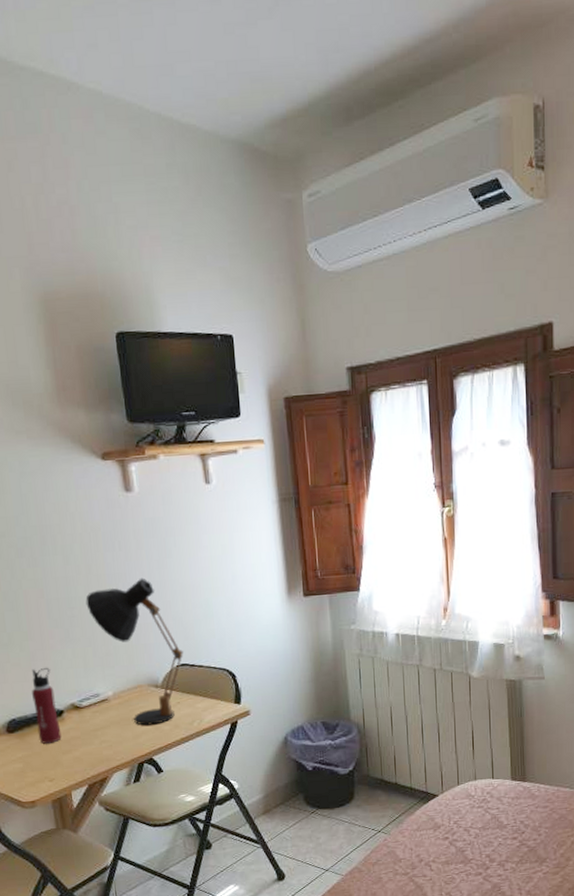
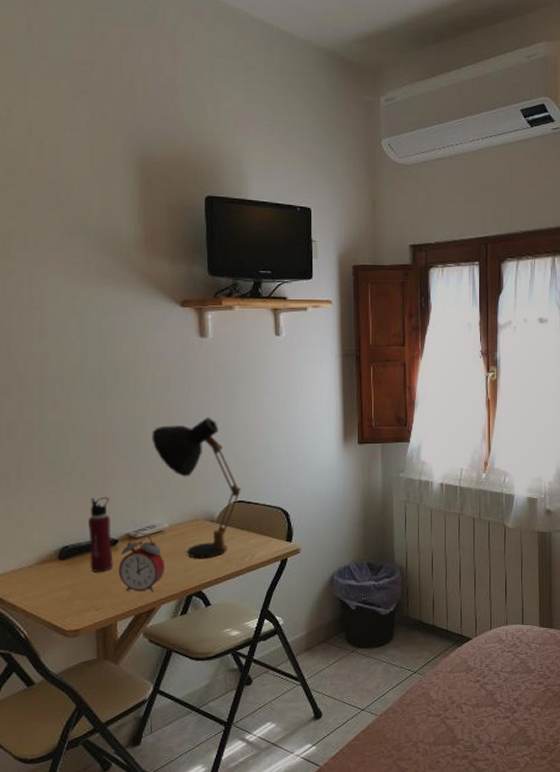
alarm clock: none [67,702,114,762] -> present [118,533,166,592]

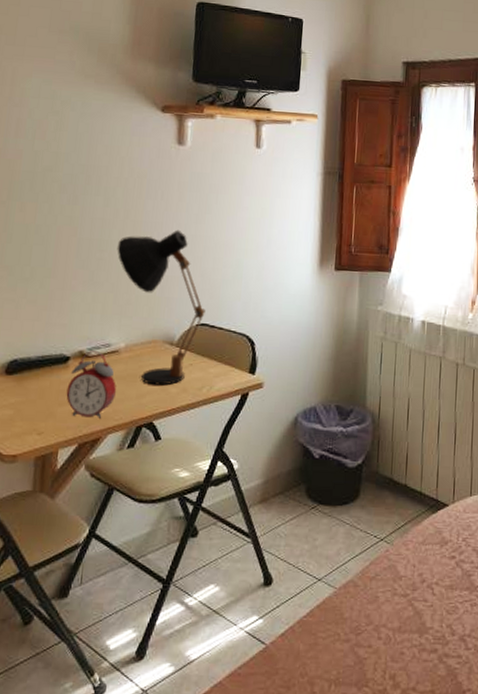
water bottle: present [88,496,113,572] -> none [37,308,66,392]

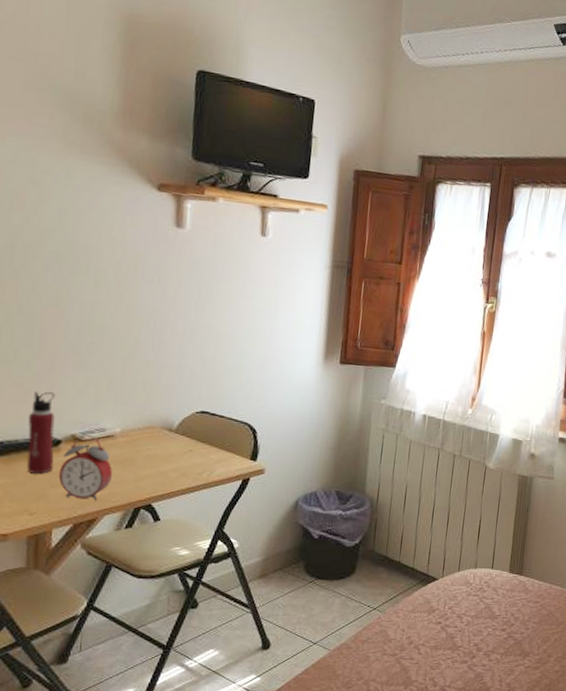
water bottle: none [37,308,66,392] -> present [26,391,55,474]
desk lamp: present [117,229,206,386] -> none [110,316,206,470]

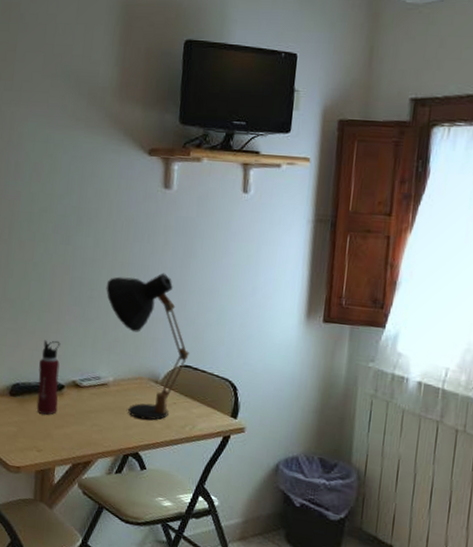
alarm clock: present [58,435,113,500] -> none [61,381,106,444]
desk lamp: none [110,316,206,470] -> present [106,272,189,420]

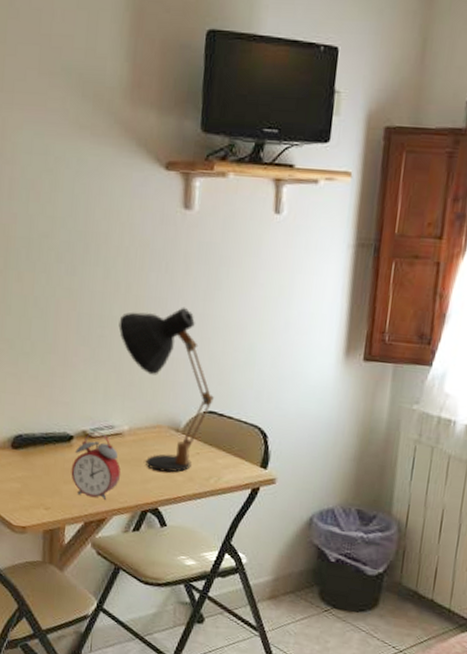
water bottle: present [36,340,61,415] -> none [42,385,68,469]
alarm clock: none [61,381,106,444] -> present [71,431,121,500]

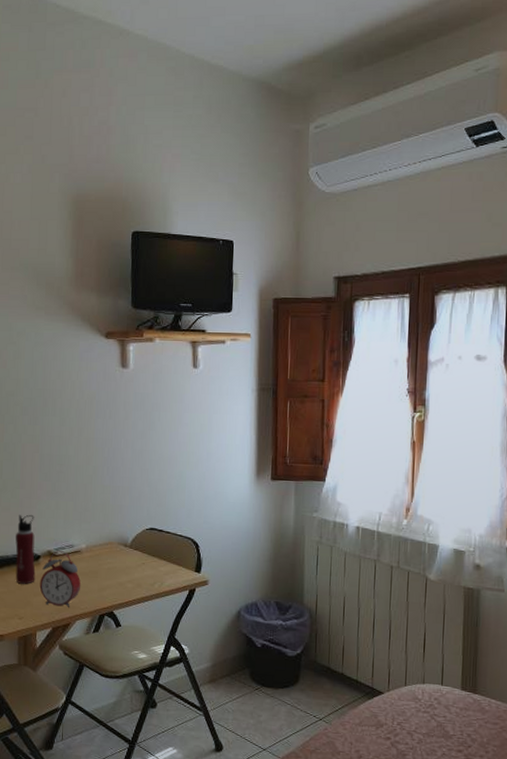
water bottle: none [42,385,68,469] -> present [15,514,36,584]
desk lamp: present [118,306,214,473] -> none [74,445,154,581]

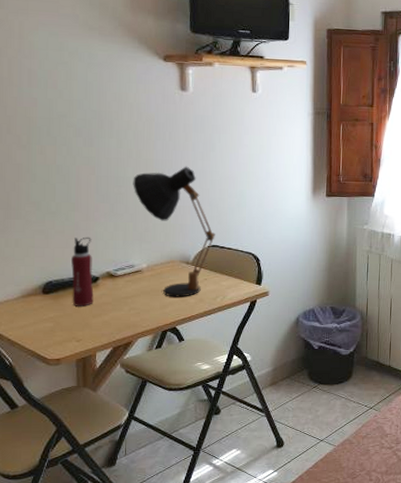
alarm clock: present [39,551,81,607] -> none [98,271,143,326]
desk lamp: none [74,445,154,581] -> present [133,166,215,297]

